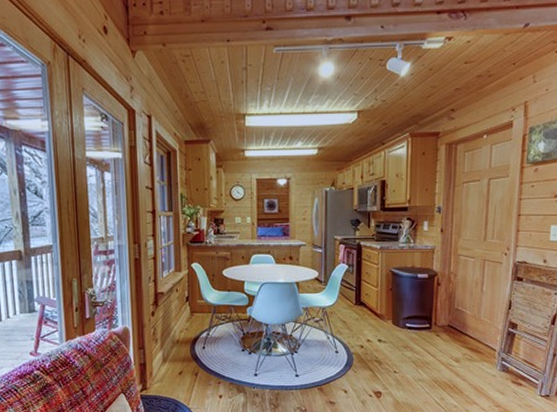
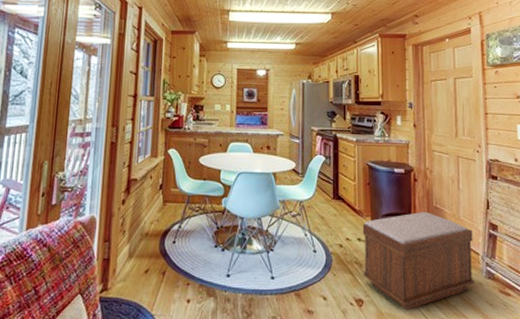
bench: none [382,314,492,400] -> present [362,212,474,311]

